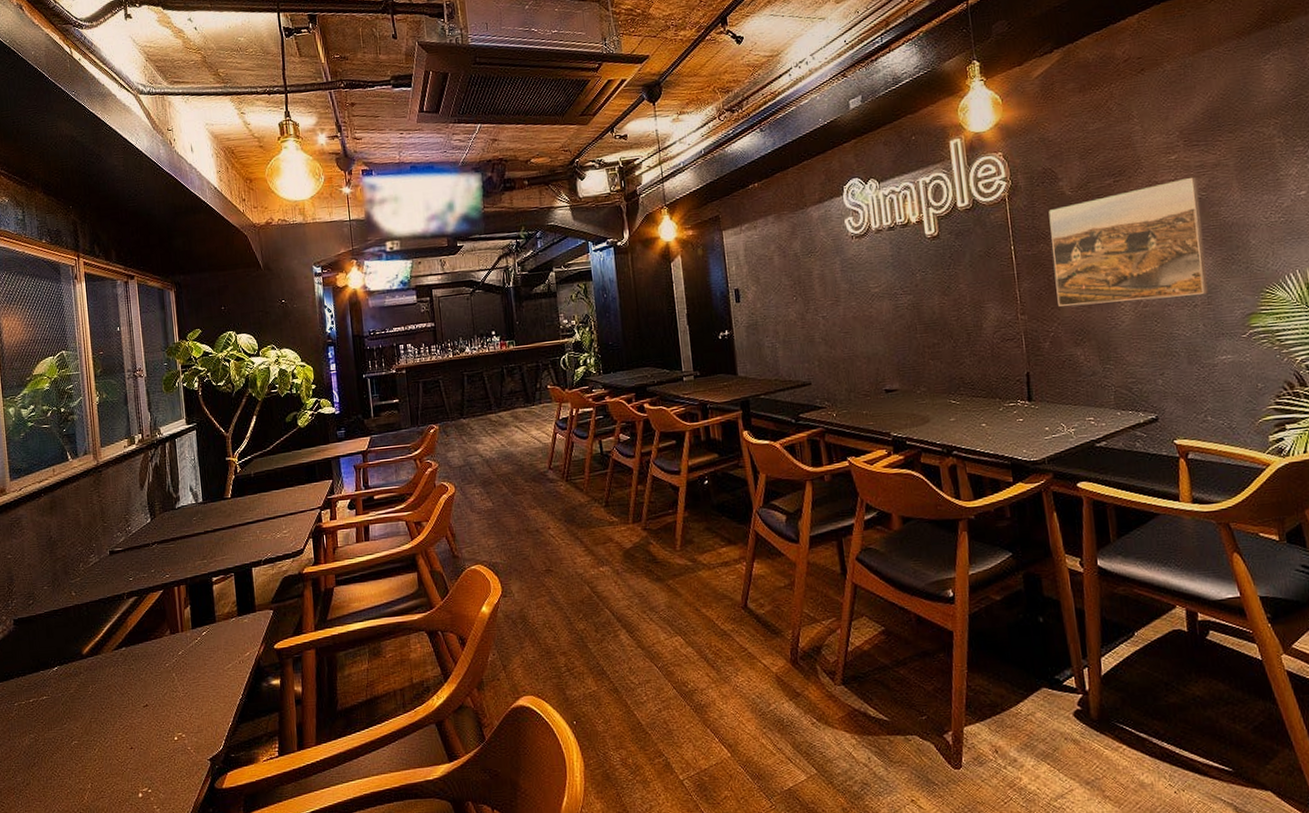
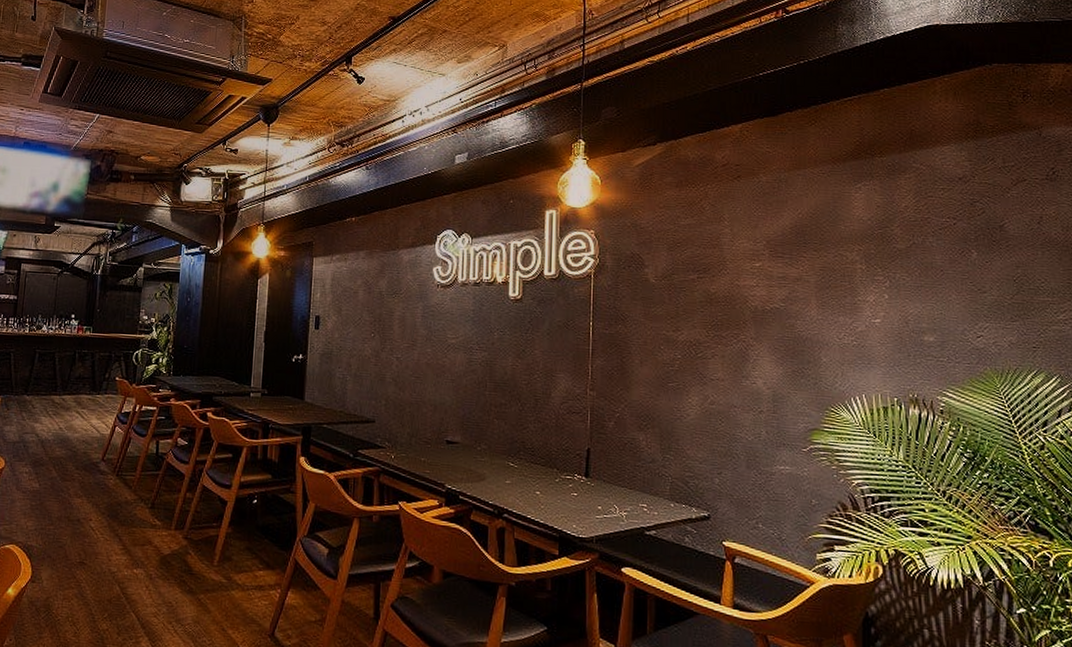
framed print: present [1048,176,1208,306] -> none [628,286,777,402]

